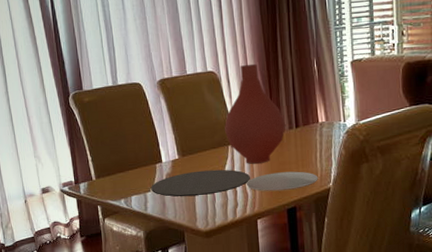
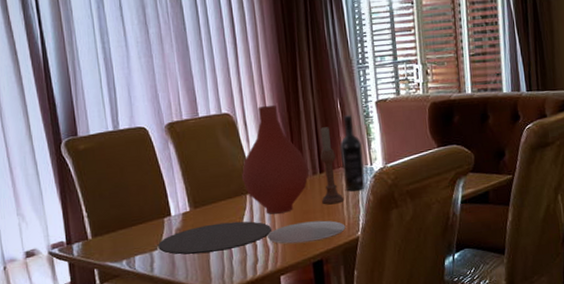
candlestick: none [297,85,318,157] -> present [320,127,344,205]
wine bottle: none [315,74,339,146] -> present [339,115,365,191]

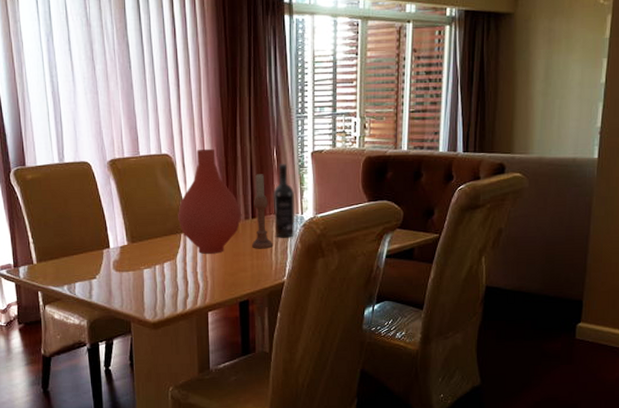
placemat: present [158,221,271,254] -> none [97,258,202,285]
plate: present [268,220,346,245] -> none [199,263,273,284]

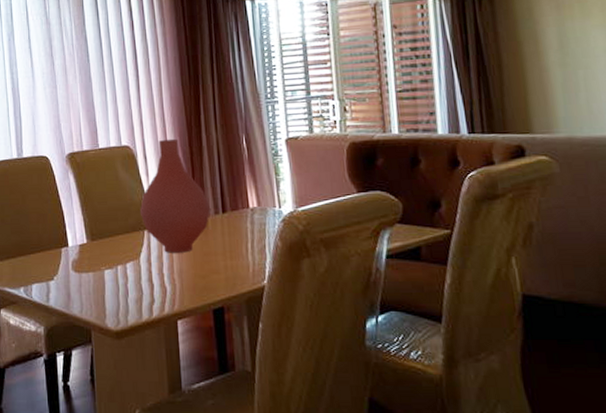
candlestick: present [252,174,273,249] -> none [223,164,249,248]
wine bottle: present [273,164,296,238] -> none [244,152,273,235]

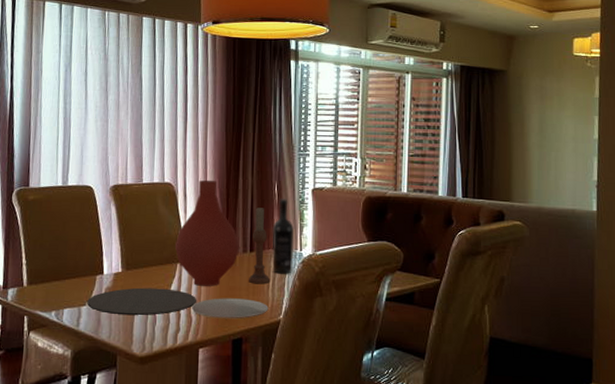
placemat: none [55,258,169,287] -> present [87,287,196,315]
plate: none [165,264,250,288] -> present [192,298,269,320]
candlestick: none [223,164,249,248] -> present [249,207,271,284]
wine bottle: none [244,152,273,235] -> present [271,199,294,274]

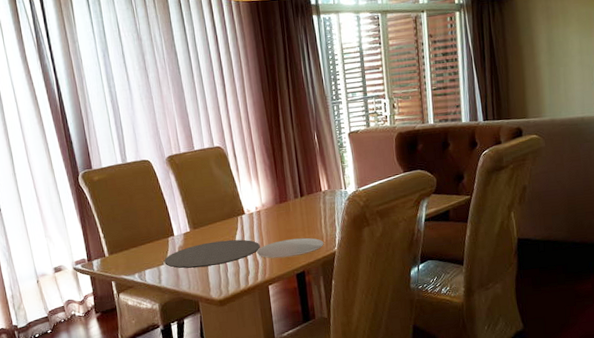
vase: present [174,180,239,286] -> none [233,138,291,233]
candlestick: present [249,207,271,284] -> none [300,156,322,224]
wine bottle: present [271,199,294,274] -> none [317,145,341,212]

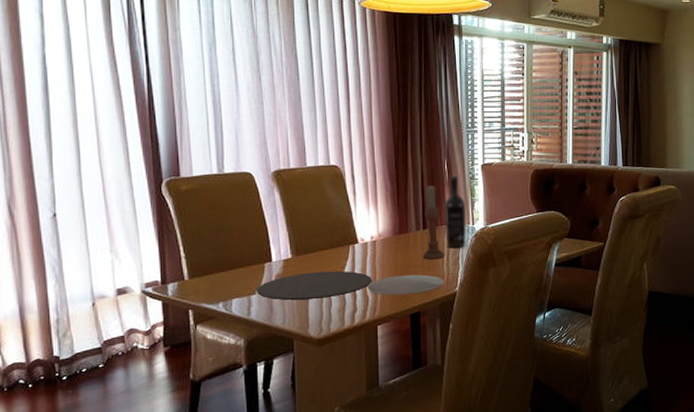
candlestick: none [300,156,322,224] -> present [423,185,445,260]
wine bottle: none [317,145,341,212] -> present [444,176,467,248]

